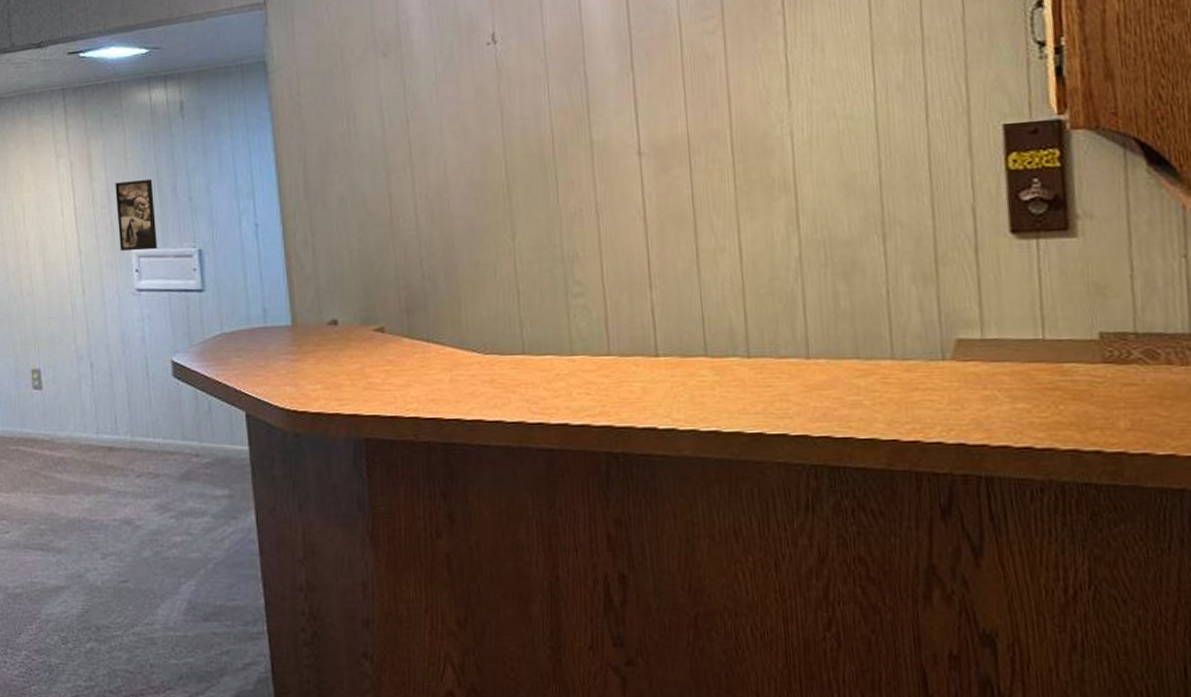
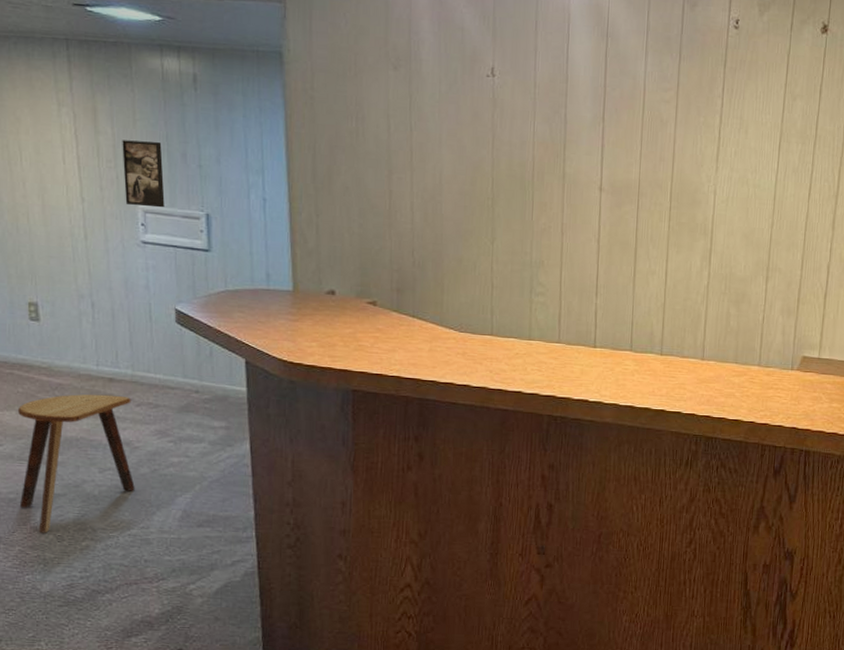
stool: none [22,466,138,634] -> present [17,394,135,533]

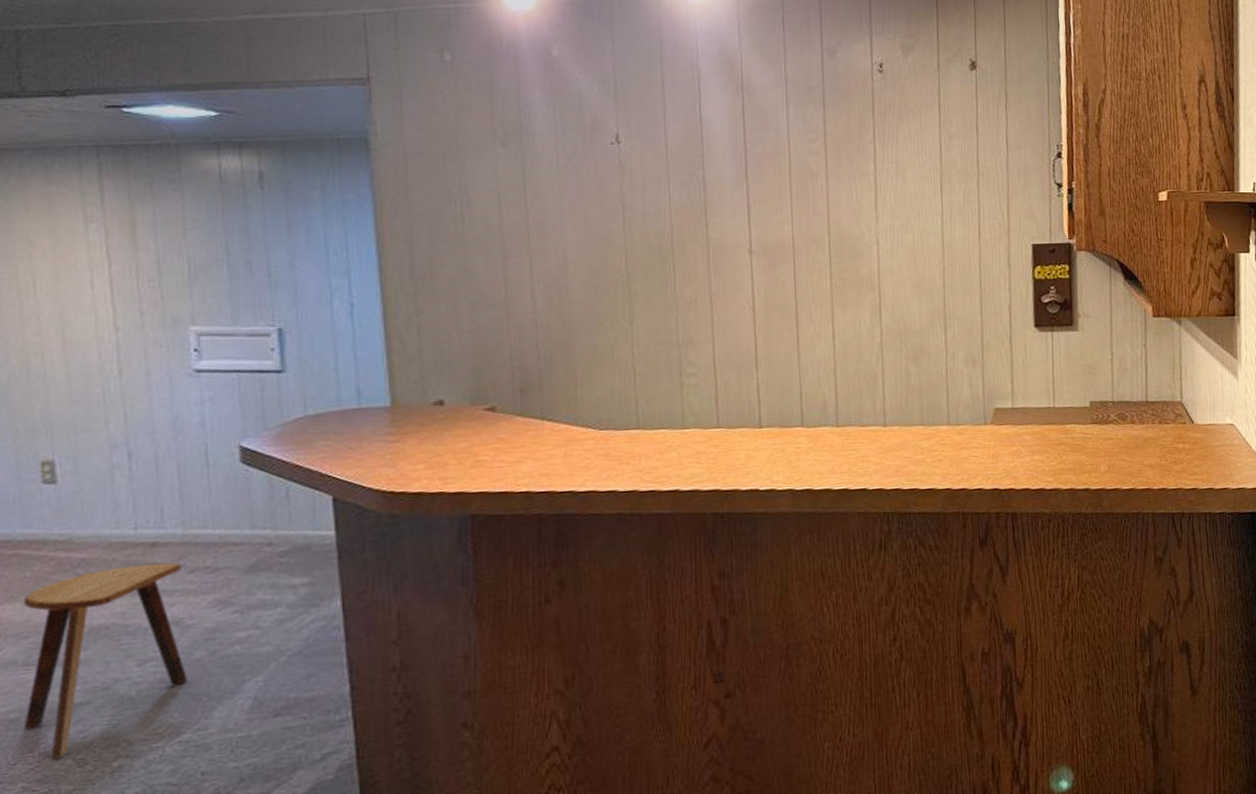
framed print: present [122,140,165,208] -> none [168,251,224,329]

